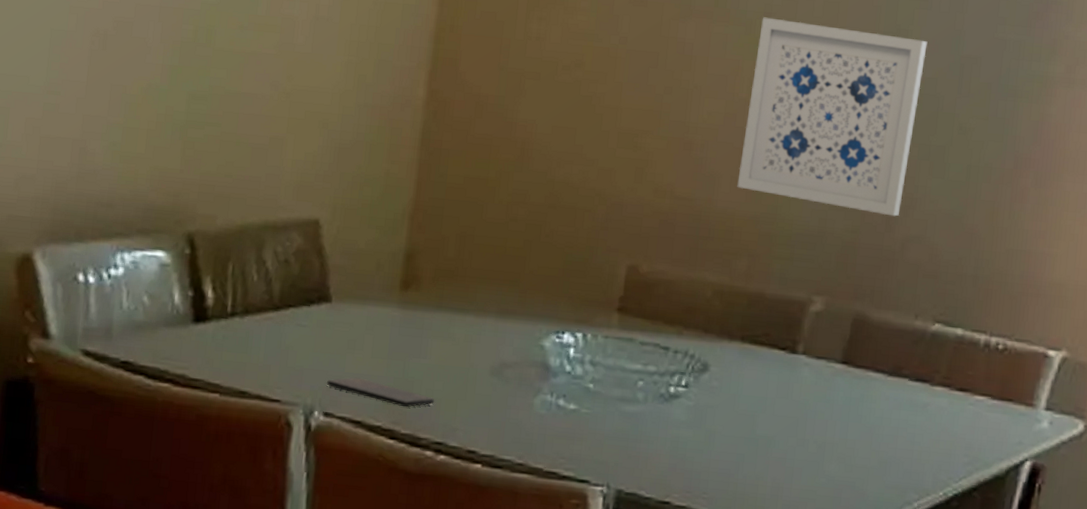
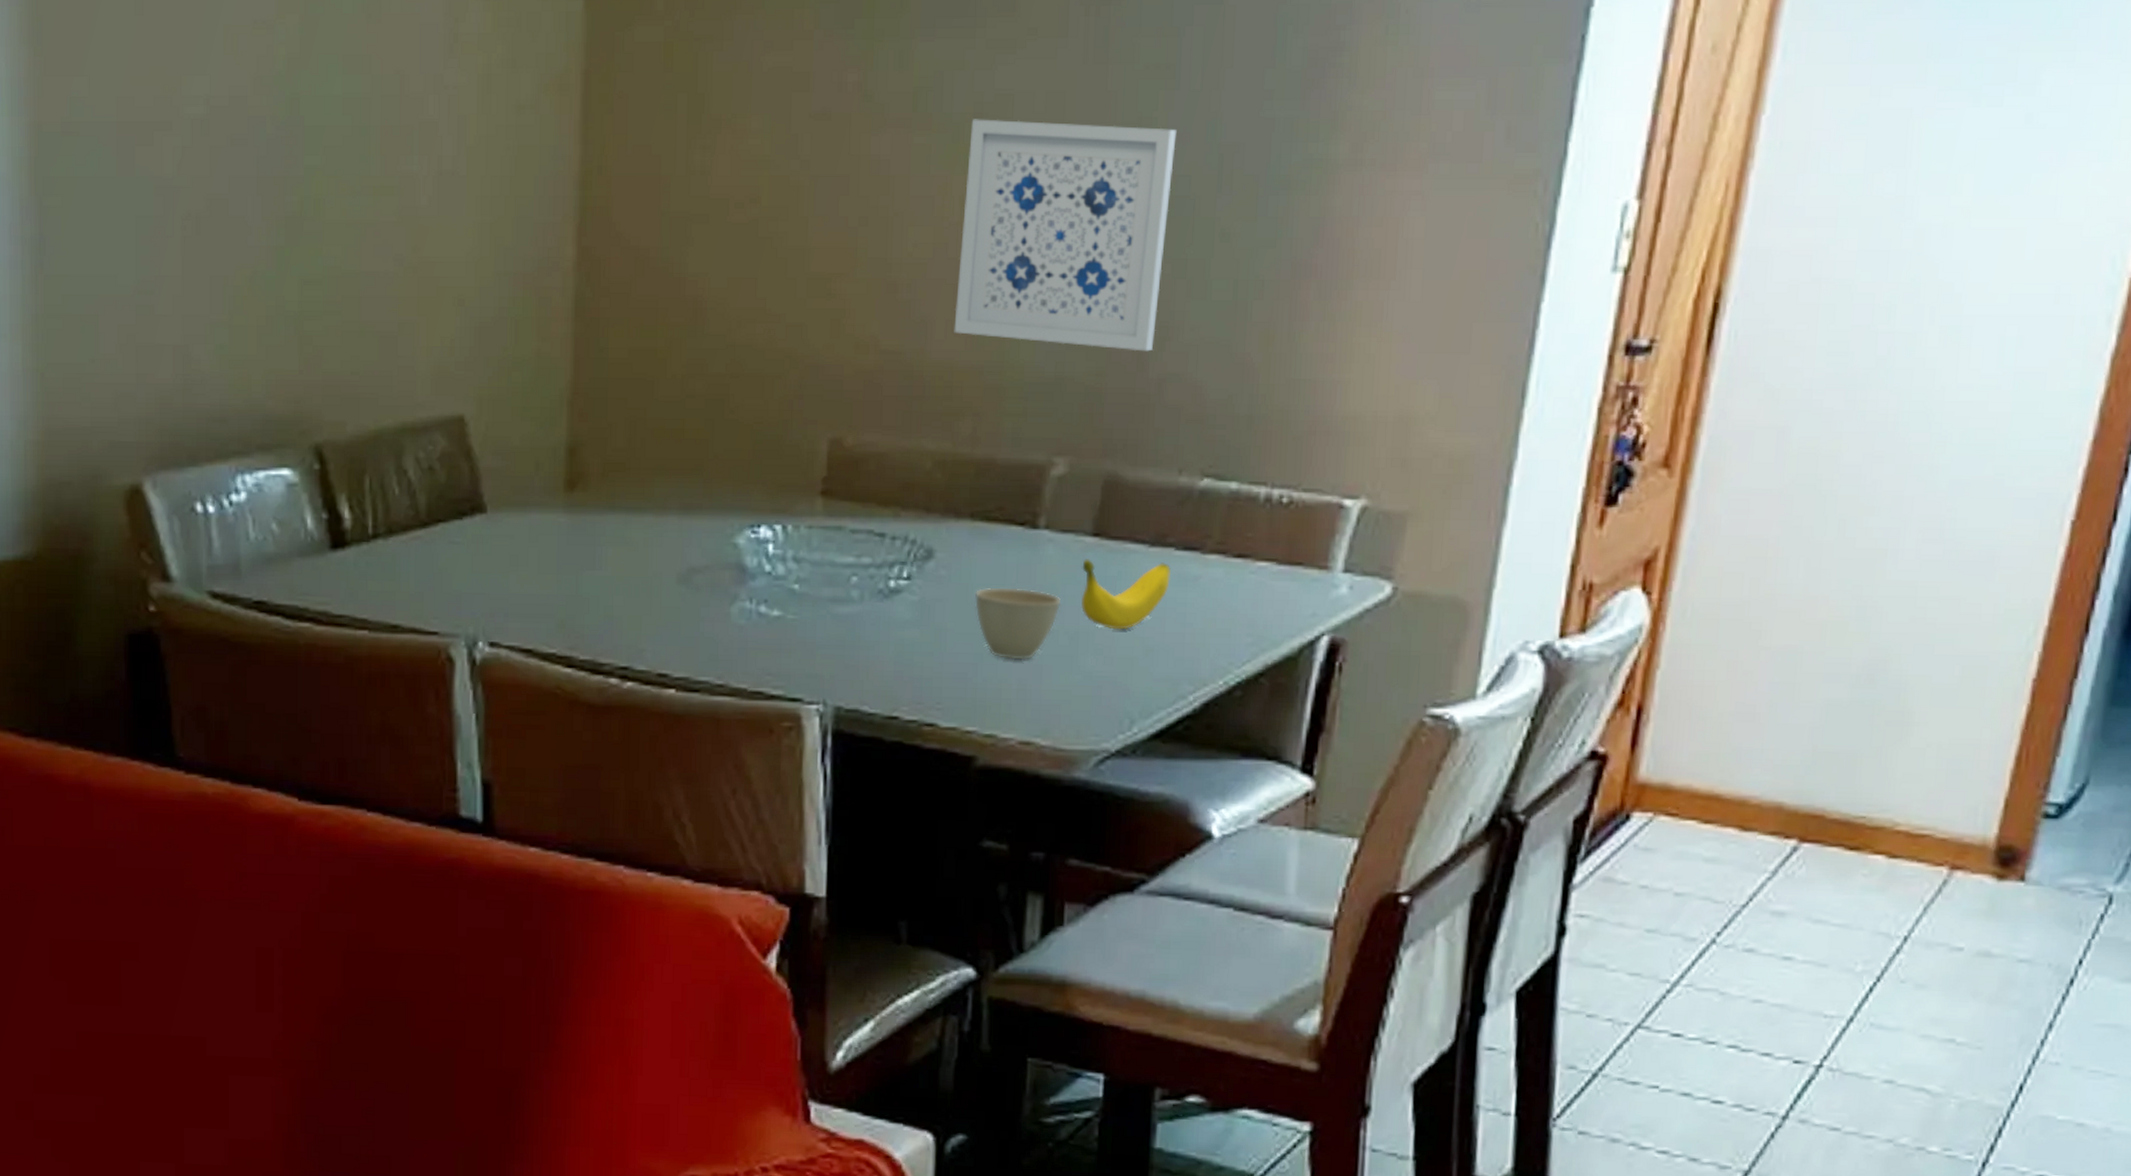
smartphone: present [327,377,435,408] -> none [490,598,616,629]
cup: none [740,399,813,463] -> present [974,587,1062,660]
banana: none [829,382,905,444] -> present [1081,559,1172,630]

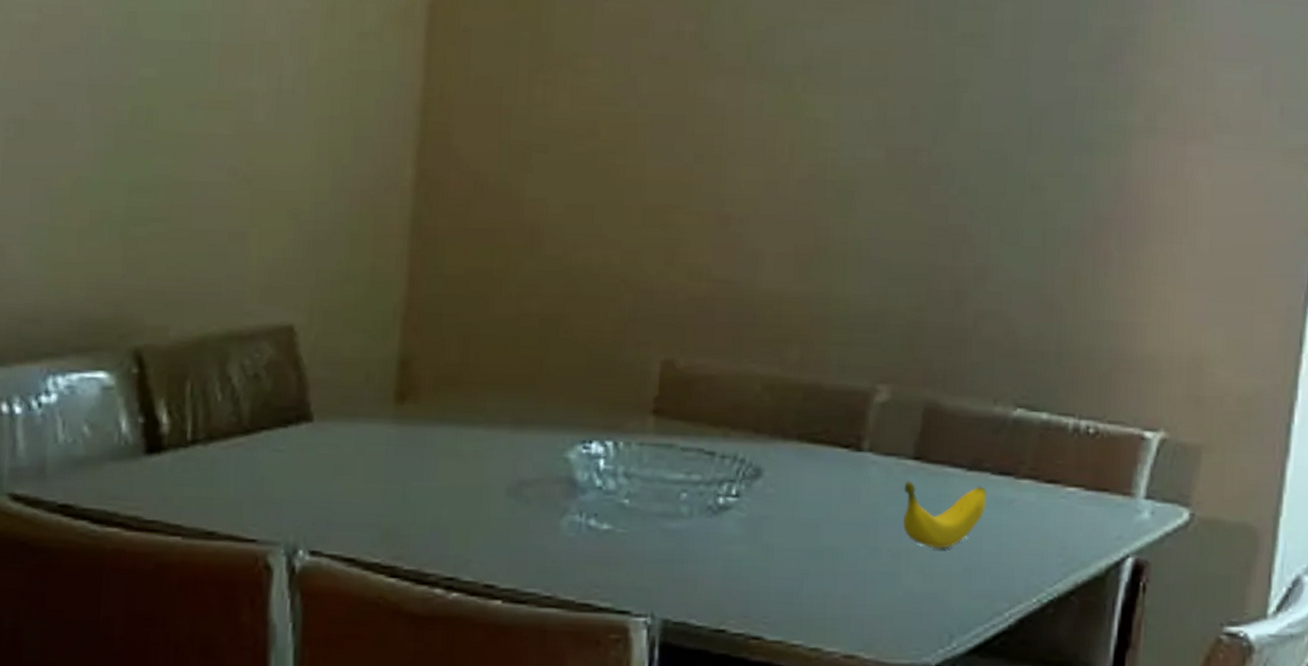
wall art: present [954,119,1177,352] -> none [783,71,990,290]
cup: present [974,587,1062,660] -> none [801,506,884,577]

